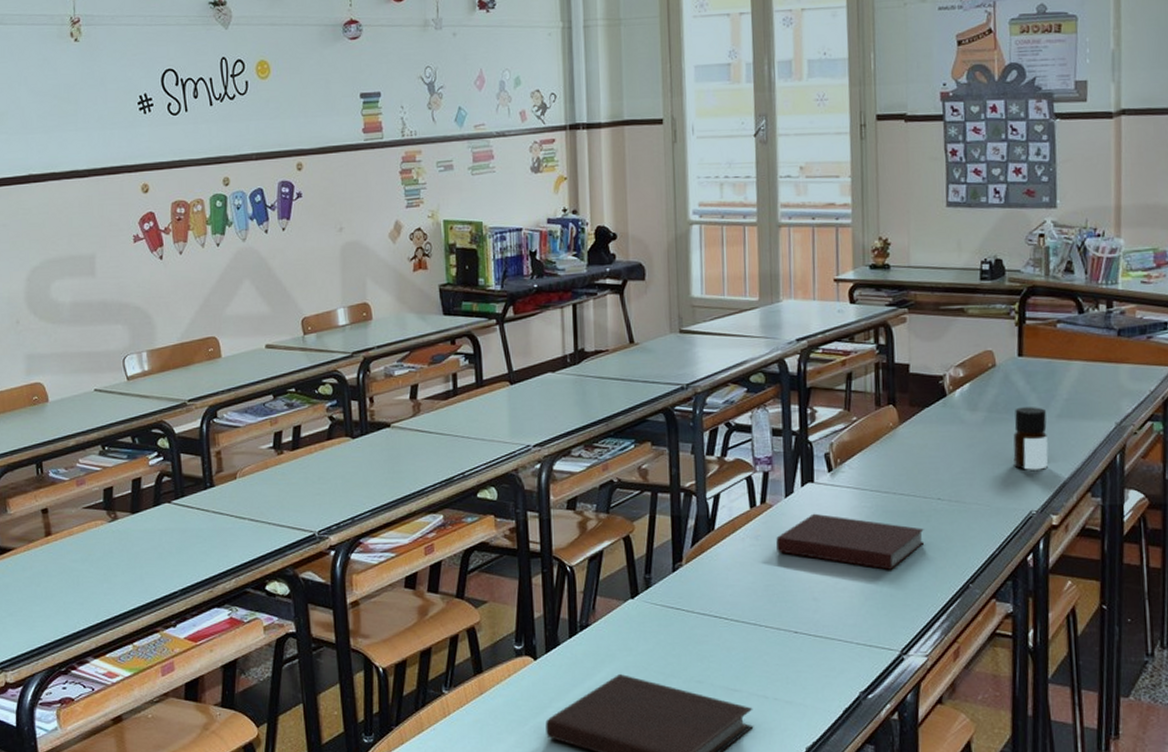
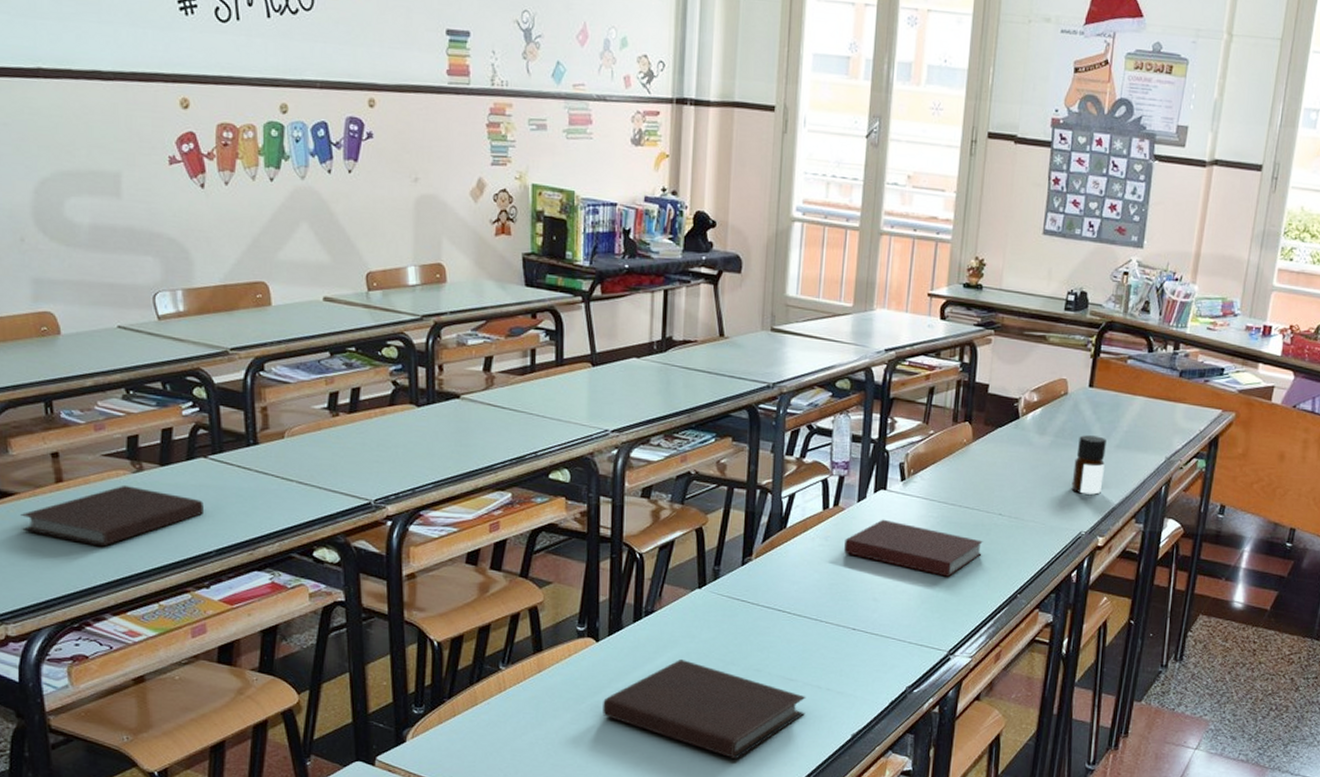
notebook: none [17,534,169,593] -> present [21,484,203,547]

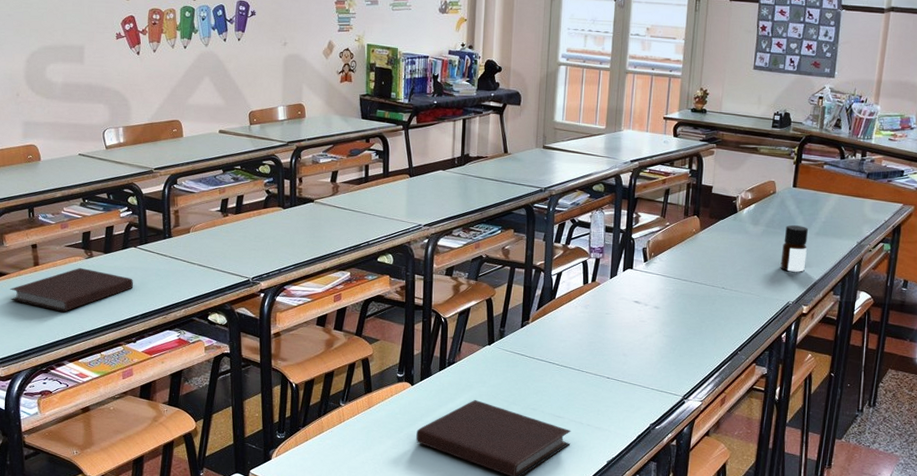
notebook: present [844,519,983,577] -> none [600,292,710,337]

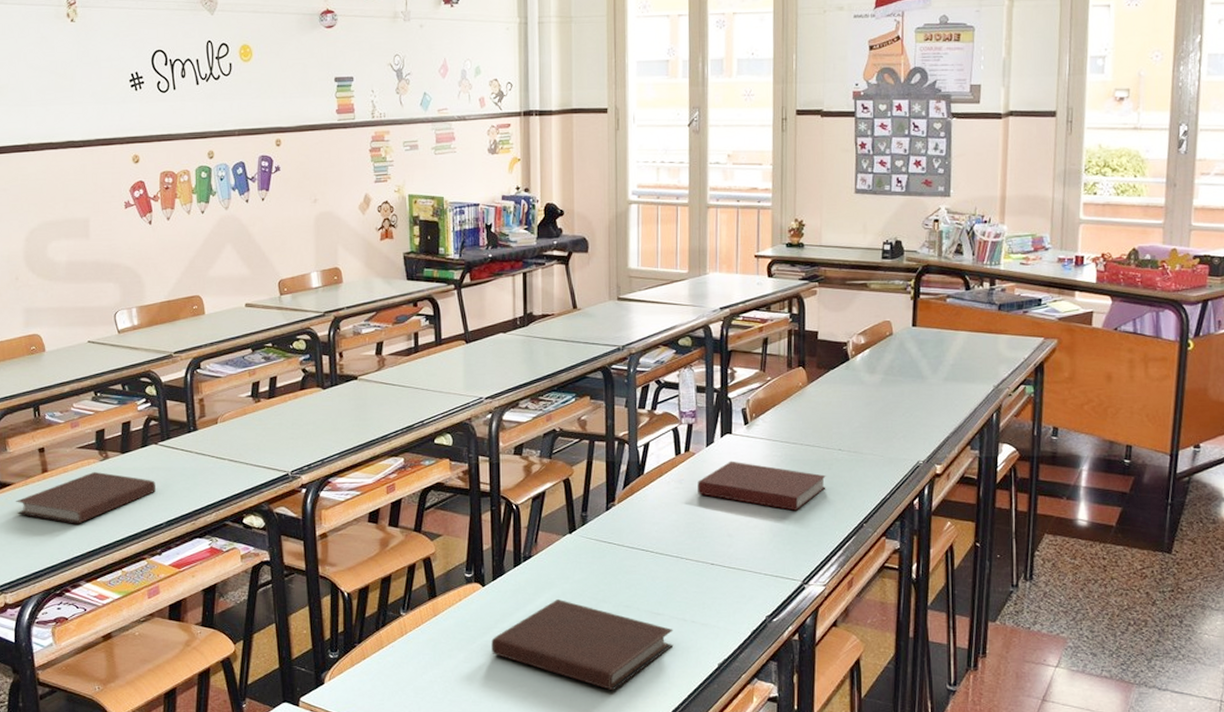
notebook: none [600,292,710,337] -> present [698,461,826,511]
bottle: present [780,225,808,272] -> none [905,371,935,426]

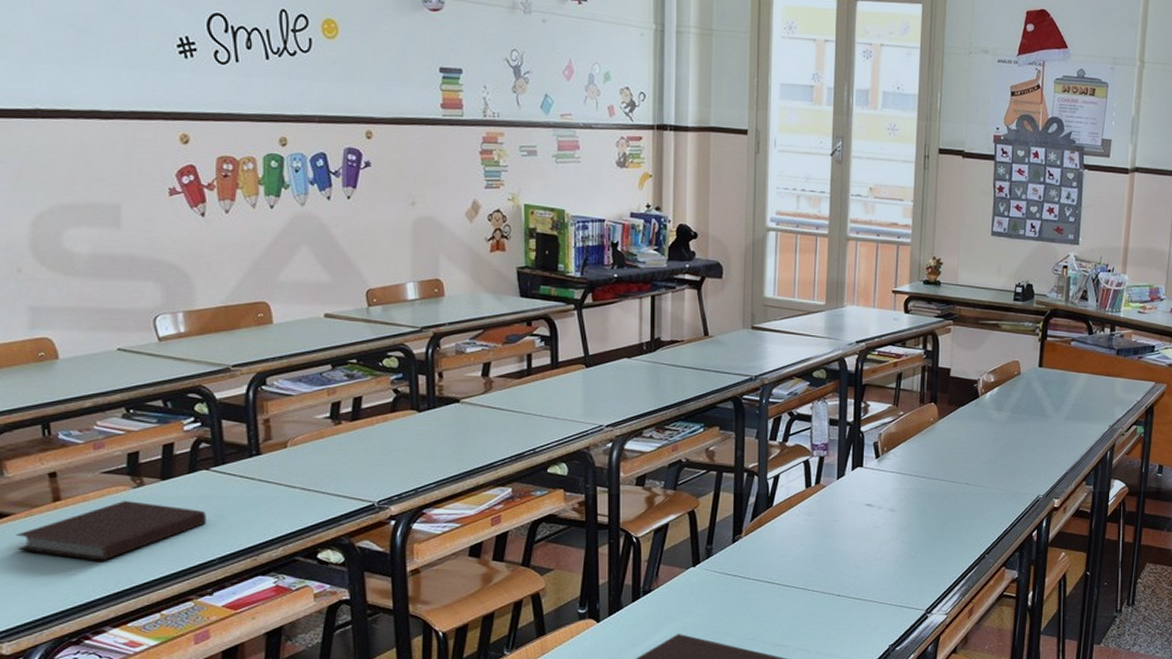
notebook: present [698,461,826,511] -> none [827,493,952,543]

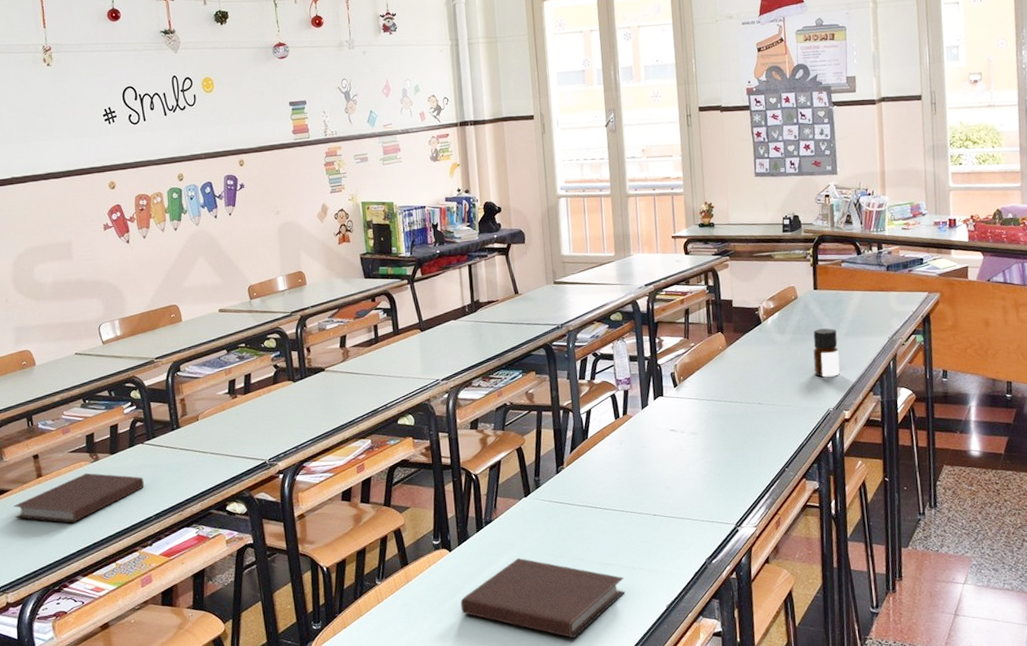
bottle: none [1028,410,1057,462] -> present [813,328,840,377]

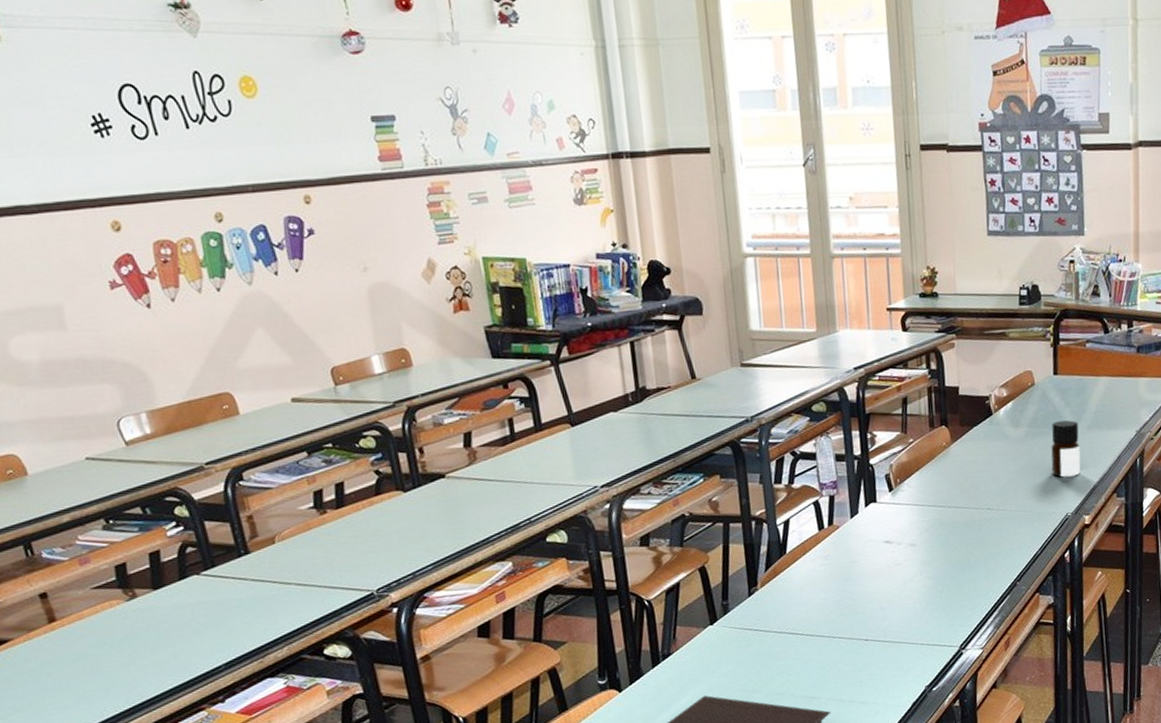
notebook: present [13,472,144,523] -> none [18,614,206,679]

